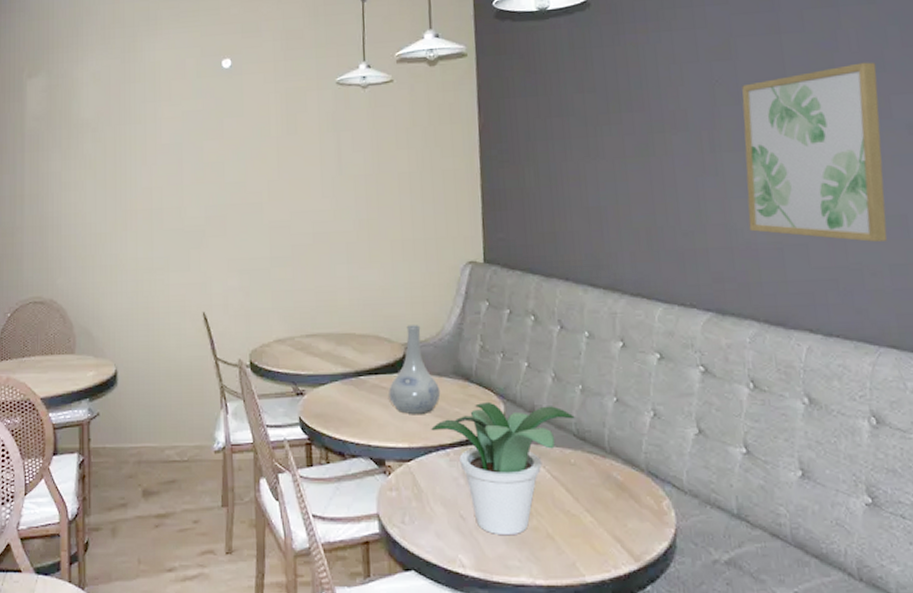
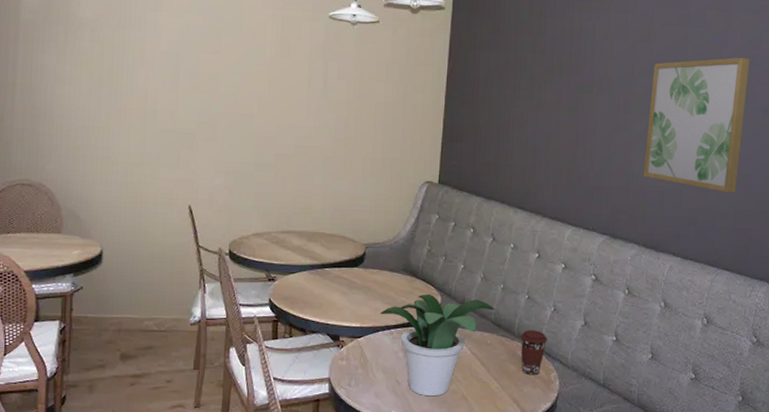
vase: present [388,325,441,414] -> none [348,229,391,301]
coffee cup: none [613,443,651,505] -> present [520,330,548,375]

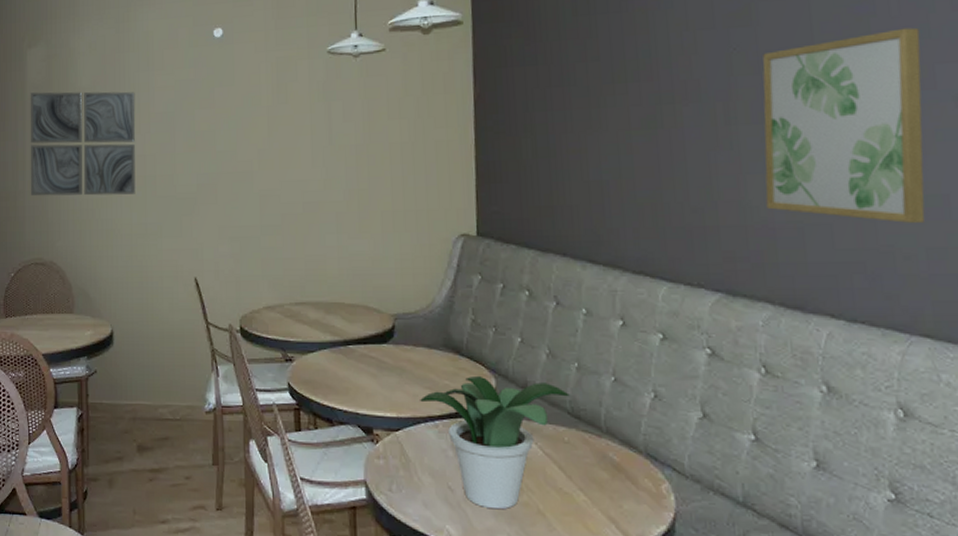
wall art: none [19,16,141,125] -> present [30,91,136,196]
coffee cup: present [520,330,548,375] -> none [609,423,650,487]

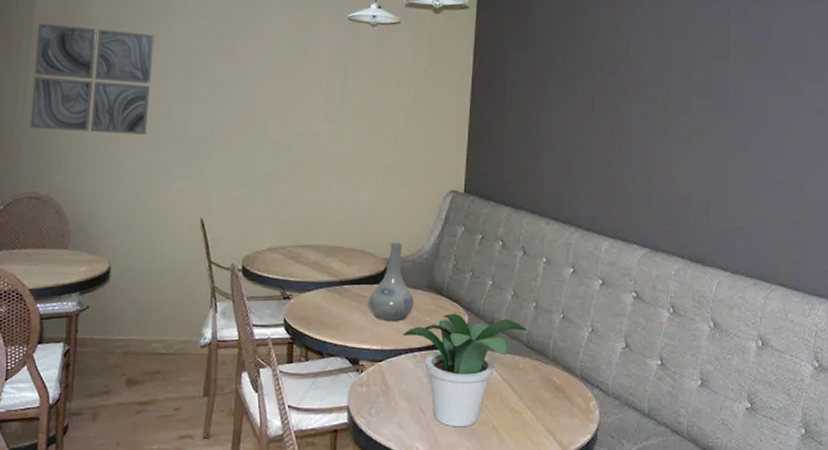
vase: none [377,296,430,385] -> present [368,243,415,321]
wall art: present [762,27,925,223] -> none [686,53,798,200]

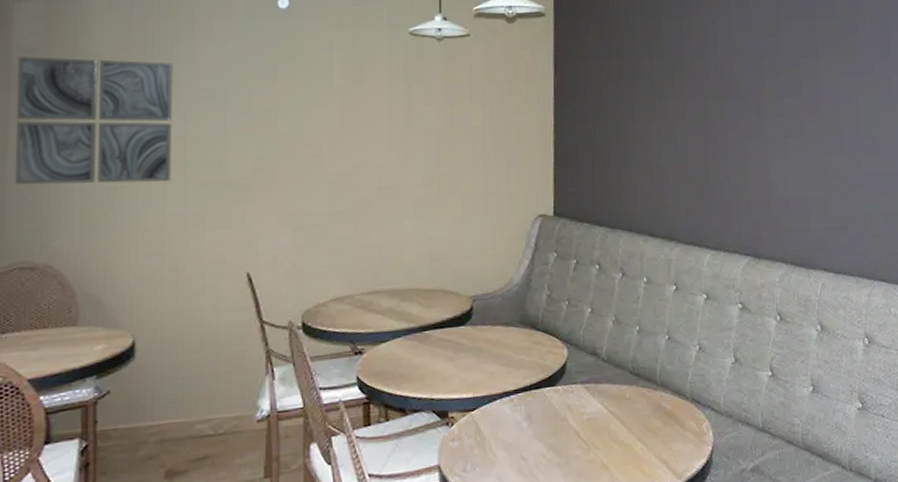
vase: present [368,243,415,321] -> none [454,277,507,365]
potted plant: present [403,313,527,428] -> none [496,347,632,472]

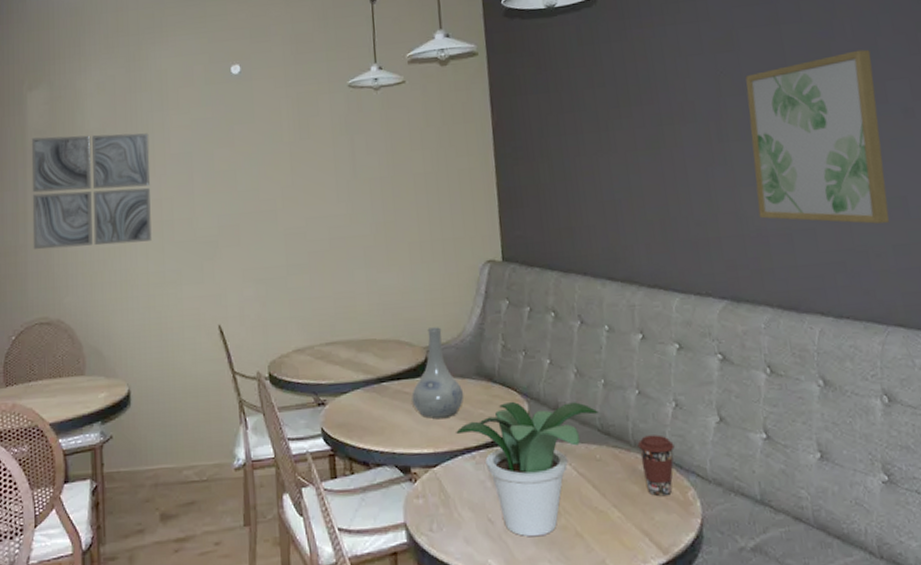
vase: none [454,277,507,365] -> present [411,327,465,419]
potted plant: none [496,347,632,472] -> present [456,401,599,537]
coffee cup: none [663,375,695,429] -> present [637,435,675,497]
wall art: none [783,47,884,195] -> present [745,49,890,224]

